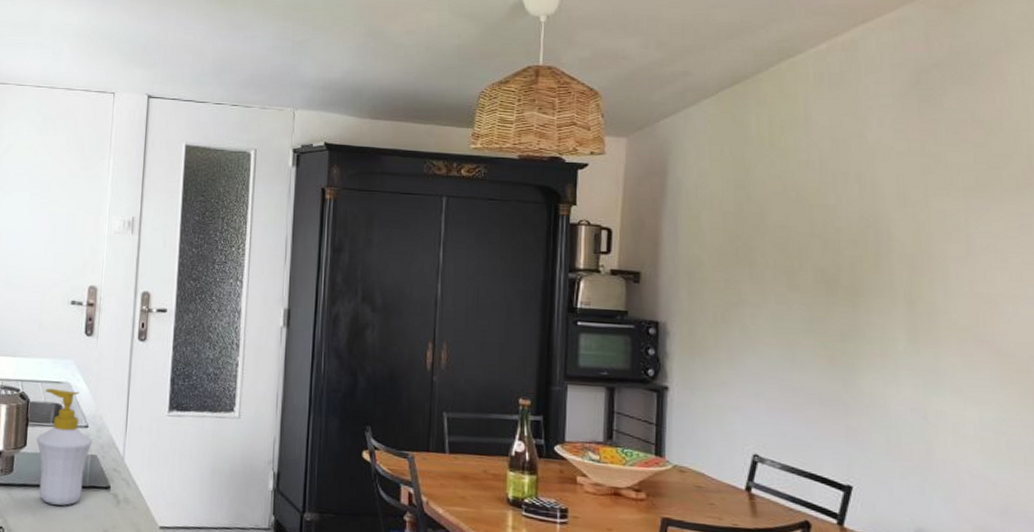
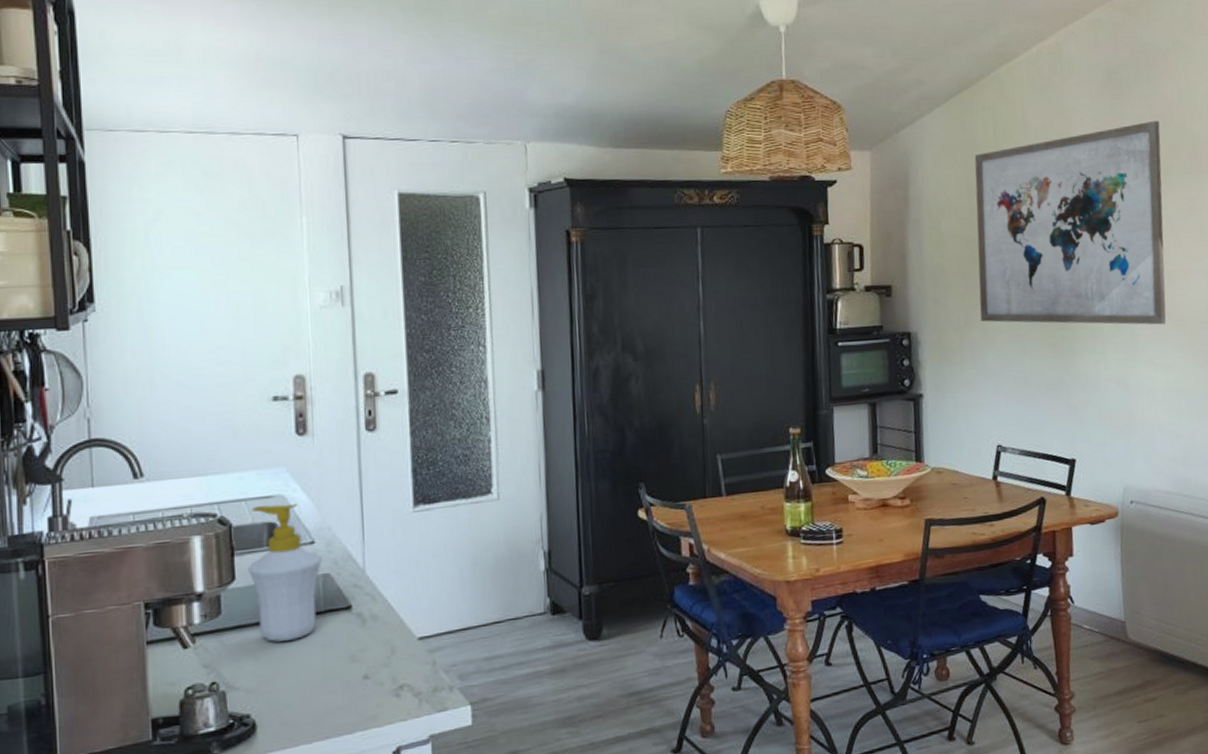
wall art: none [741,126,984,353] -> present [974,120,1167,325]

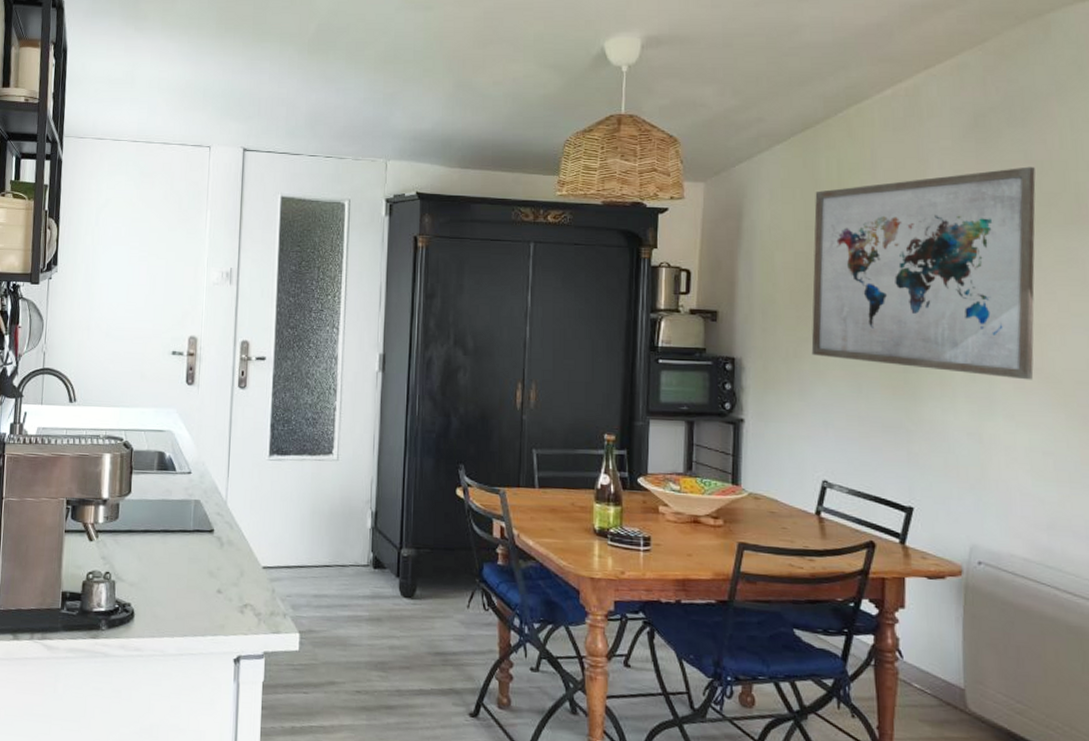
soap bottle: present [248,503,322,642] -> none [141,437,195,550]

